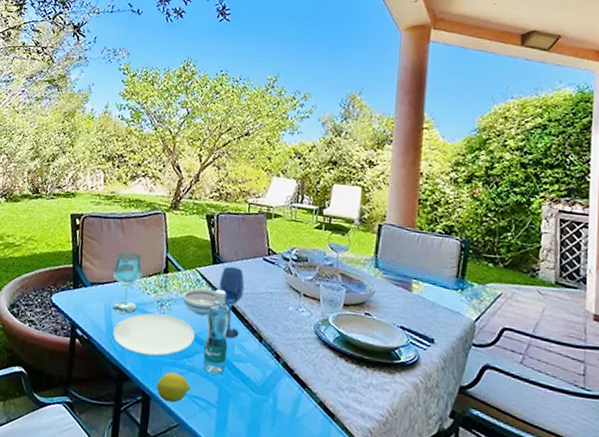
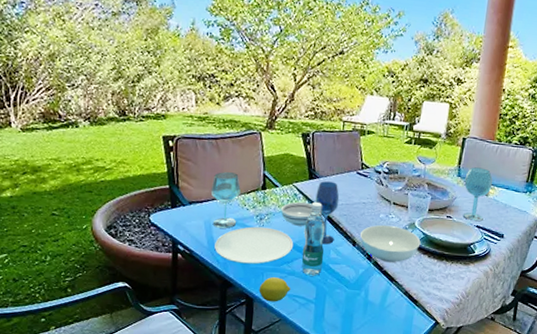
bowl: none [267,319,336,366] -> present [359,224,421,263]
wine glass: none [383,257,417,322] -> present [463,167,493,222]

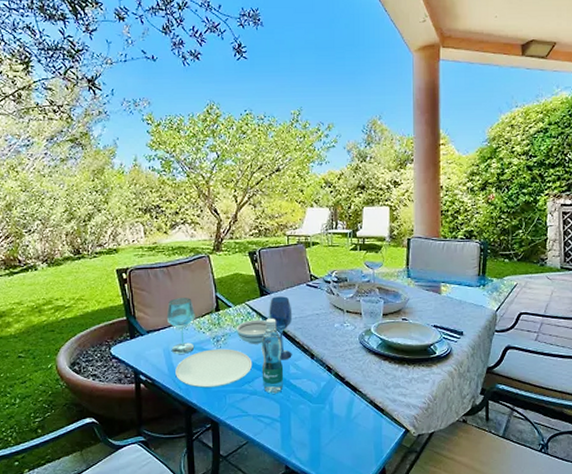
lemon: present [258,277,291,302] -> none [223,398,255,425]
bowl: present [359,224,421,263] -> none [317,334,379,373]
wine glass: present [463,167,493,222] -> none [415,266,444,321]

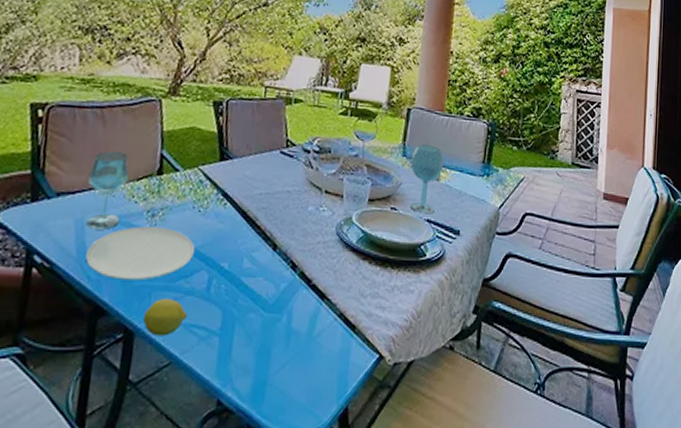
lemon: none [223,398,255,425] -> present [142,299,188,336]
bowl: present [237,319,267,344] -> none [180,190,223,225]
bottle: present [261,318,284,394] -> none [204,190,239,295]
wineglass: present [269,296,293,360] -> none [226,163,258,250]
wine glass: none [415,266,444,321] -> present [410,144,444,214]

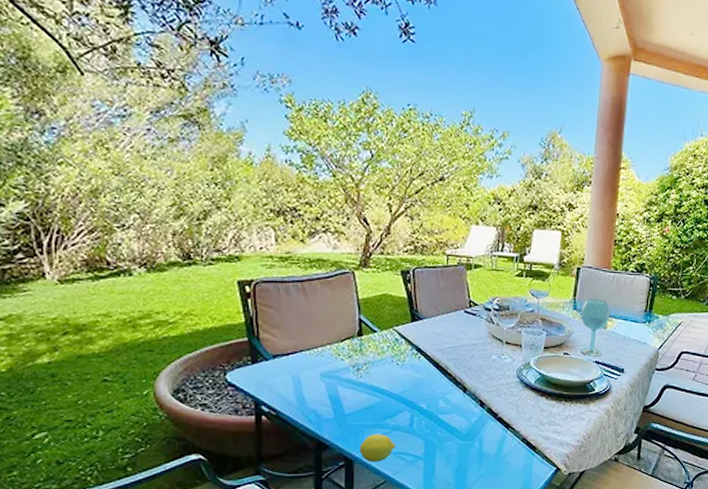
plate: present [85,226,196,281] -> none [305,379,397,422]
wine glass: present [86,151,130,230] -> none [298,319,333,383]

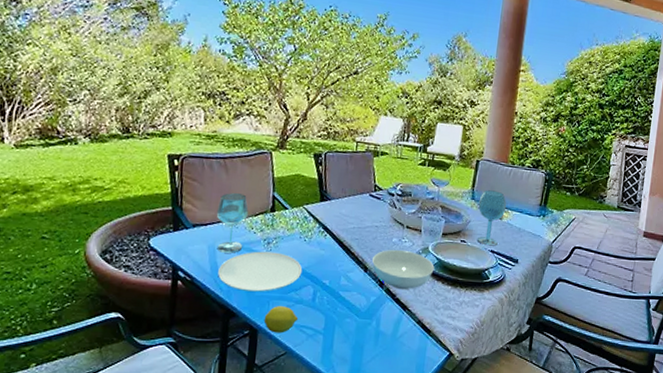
wine glass: none [298,319,333,383] -> present [216,193,249,253]
plate: none [305,379,397,422] -> present [218,251,303,292]
bowl: none [470,367,537,408] -> present [371,249,435,290]

